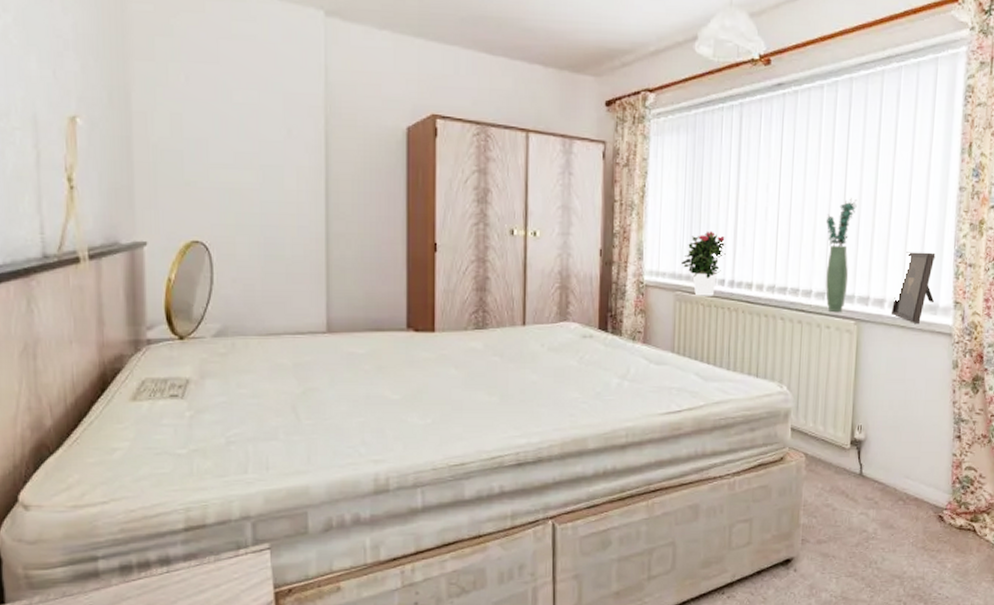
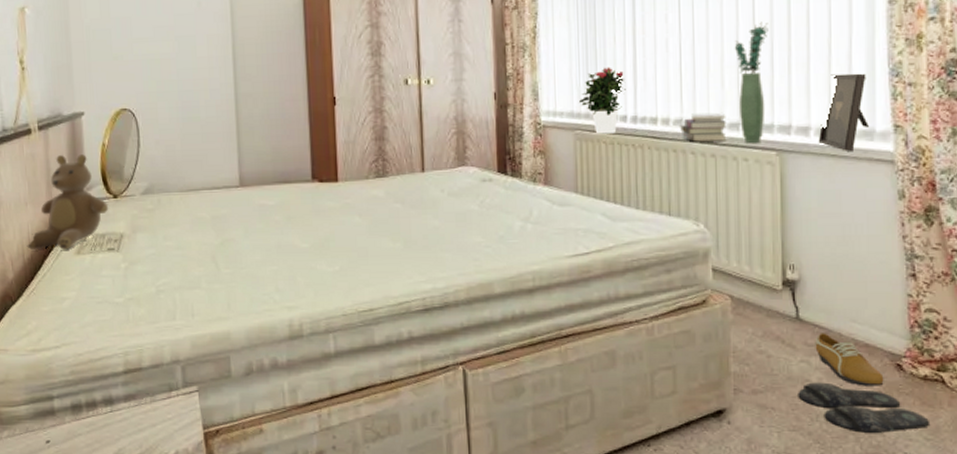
teddy bear: none [70,289,173,395] -> present [26,154,109,250]
books: none [772,281,814,309] -> present [680,112,726,142]
slippers: none [856,532,960,577] -> present [798,382,929,433]
shoe: none [873,488,928,536] -> present [815,333,884,386]

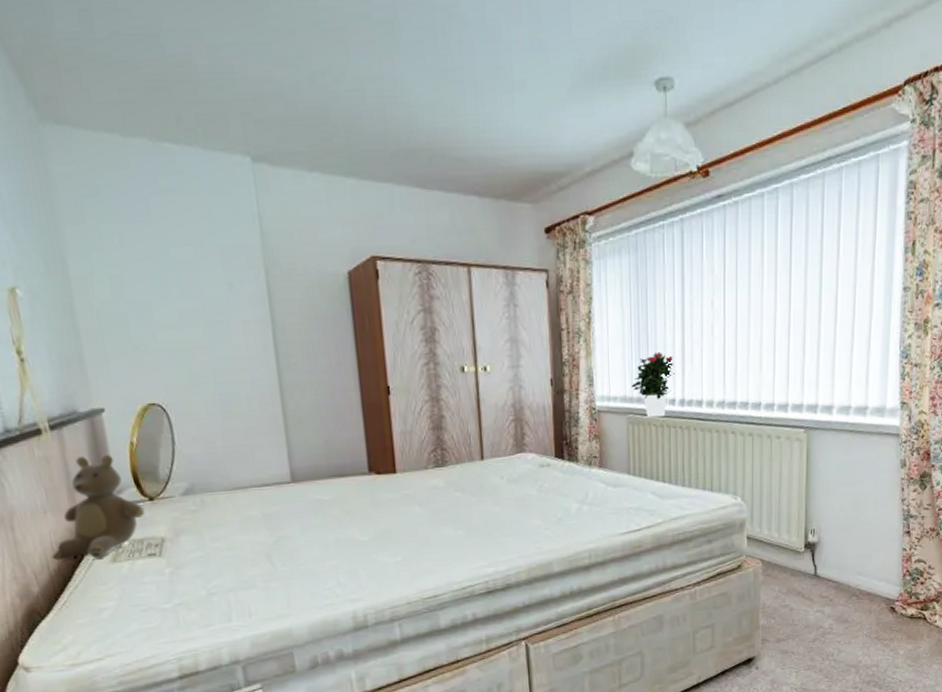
books: present [680,112,726,142] -> none [723,394,763,423]
vase: present [734,22,768,143] -> none [772,307,802,422]
slippers: present [798,382,929,433] -> none [813,627,912,666]
shoe: present [815,333,884,386] -> none [828,586,881,628]
picture frame: present [818,73,870,152] -> none [839,355,882,428]

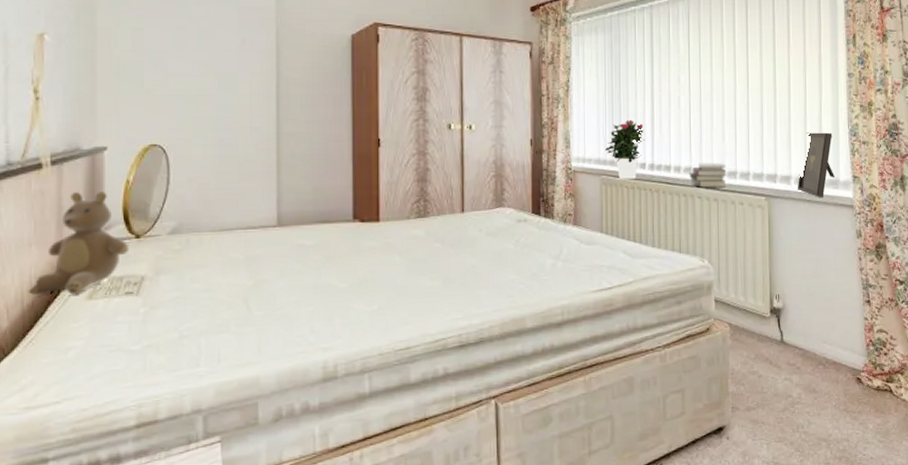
books: none [723,394,763,423] -> present [689,162,726,188]
picture frame: none [839,355,882,428] -> present [797,132,836,198]

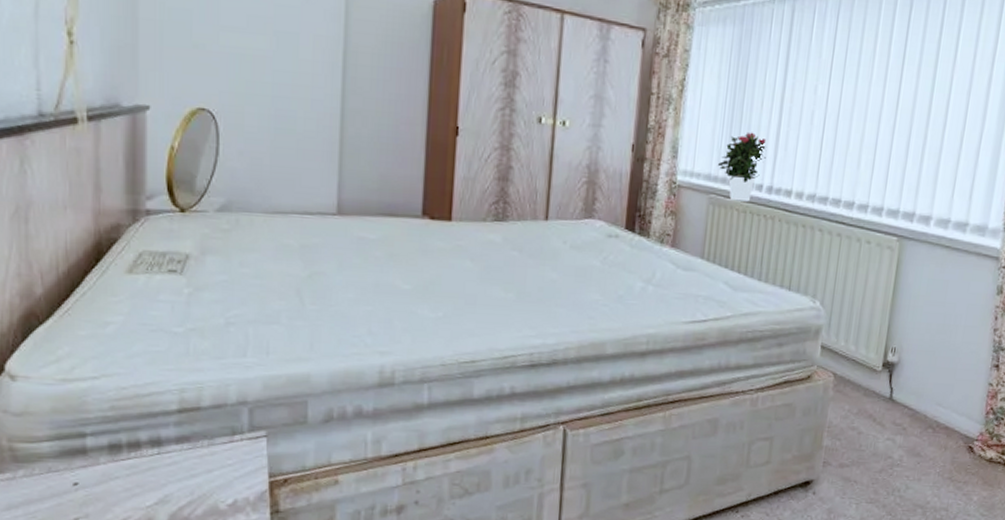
teddy bear: present [27,192,130,295] -> none [62,154,174,267]
books: present [689,162,726,188] -> none [812,190,857,221]
picture frame: present [797,132,836,198] -> none [936,167,989,246]

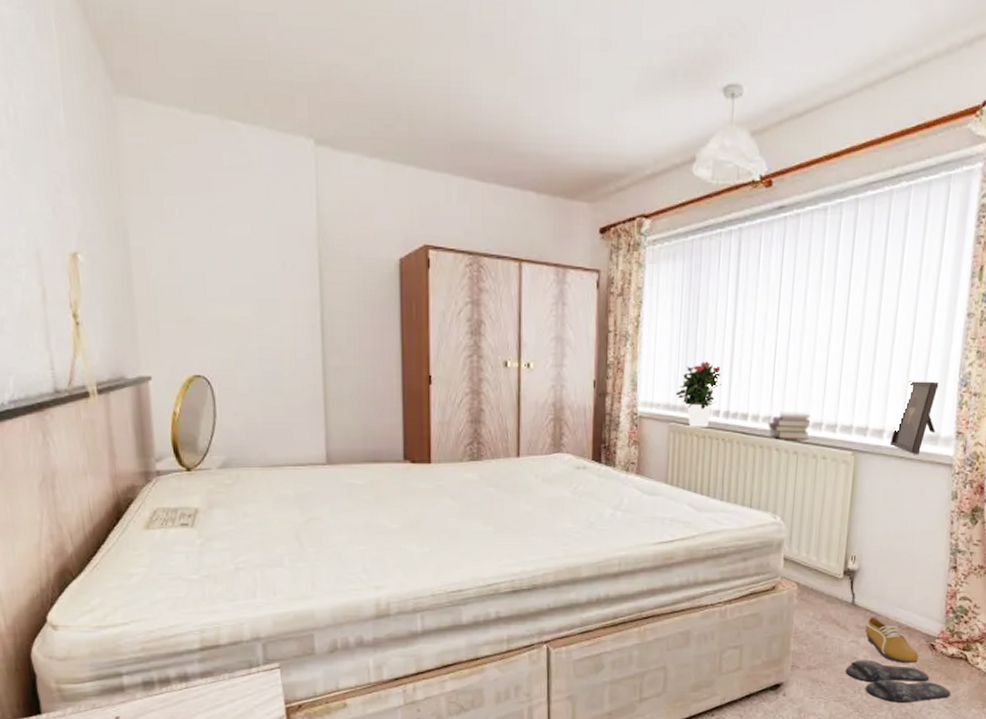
books: none [812,190,857,221] -> present [768,411,811,439]
slippers: none [879,459,987,508] -> present [845,660,950,703]
shoe: none [901,414,956,466] -> present [865,617,919,663]
picture frame: none [936,167,989,246] -> present [889,381,939,455]

